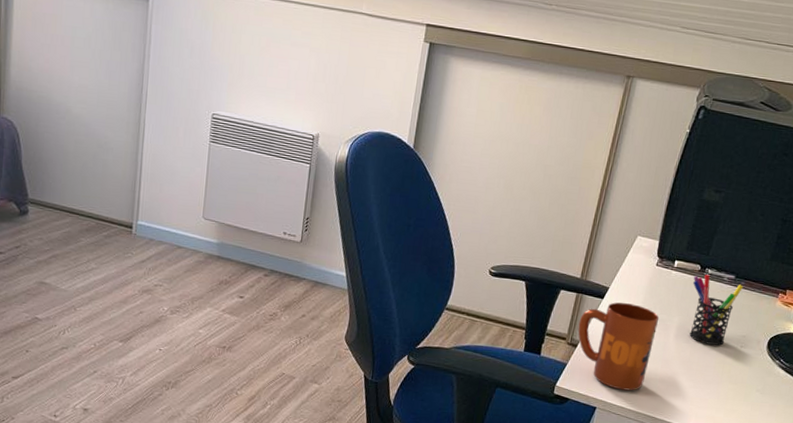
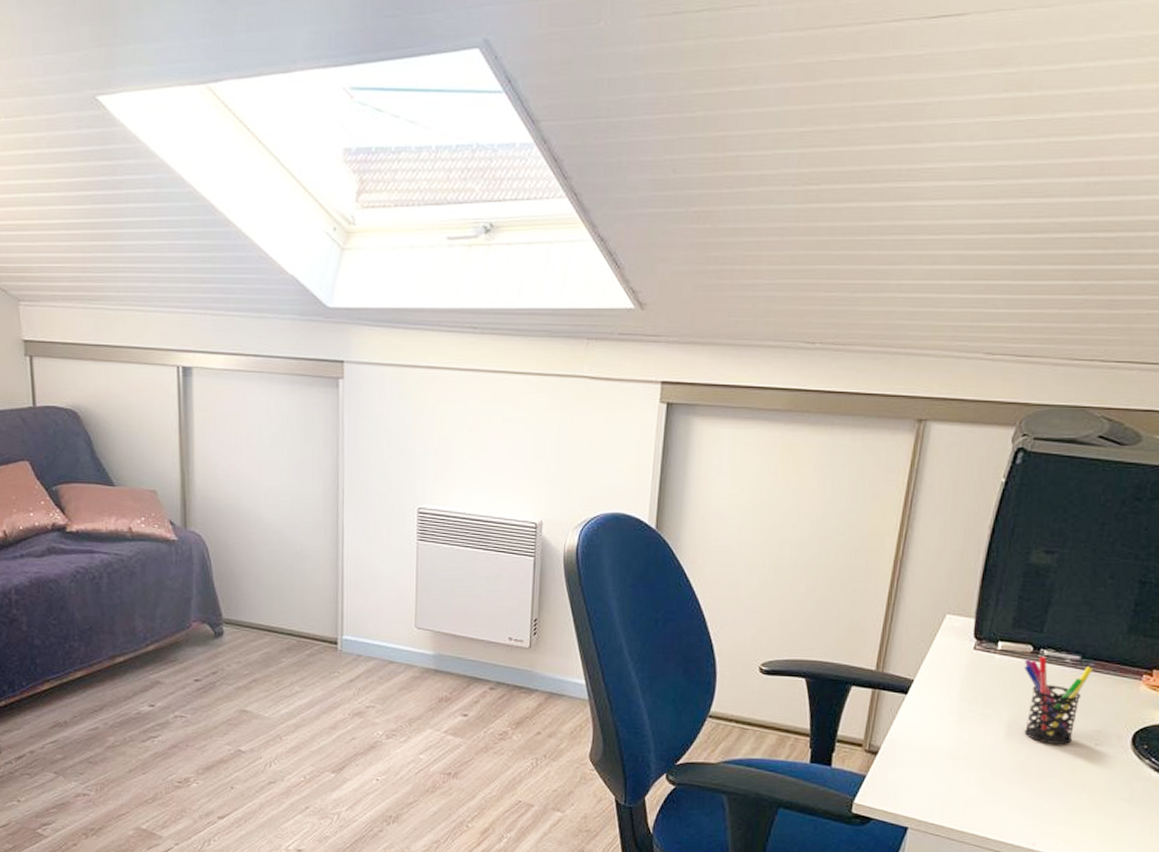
mug: present [577,302,660,391] -> none [877,698,983,806]

